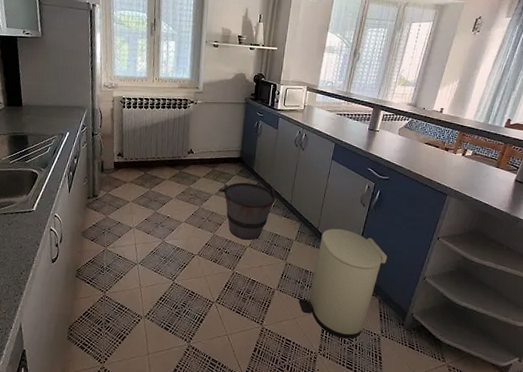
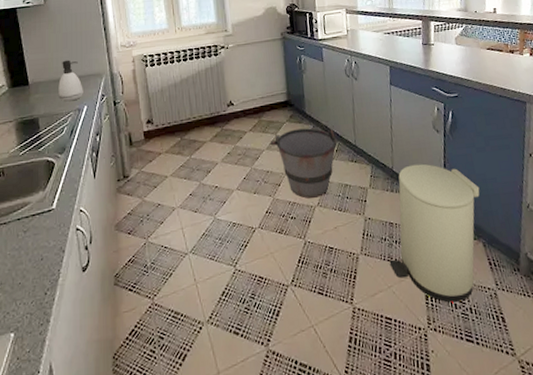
soap dispenser: none [46,90,68,126] -> present [58,60,83,102]

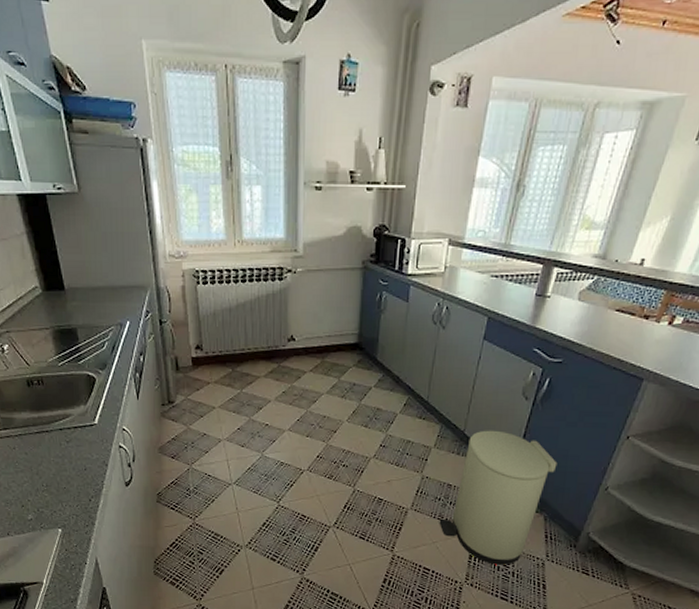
soap dispenser: present [58,60,83,102] -> none [98,265,126,314]
bucket: present [270,128,338,199] -> none [331,376,408,449]

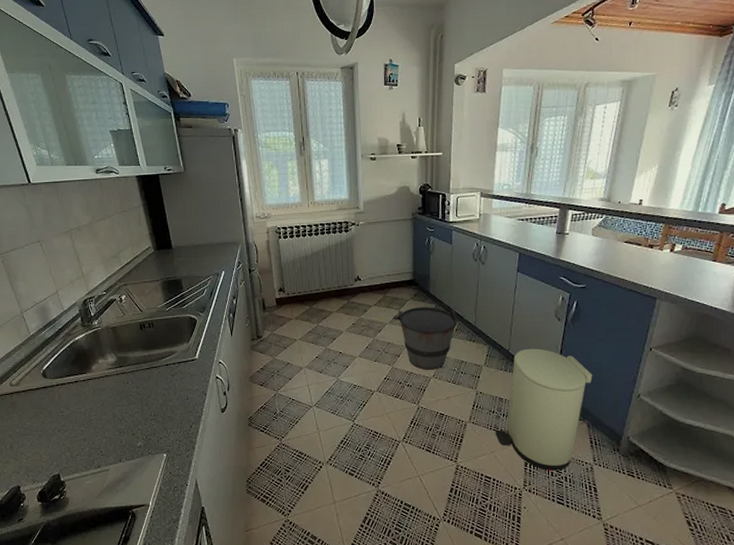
bucket: none [331,376,408,449] -> present [393,307,458,370]

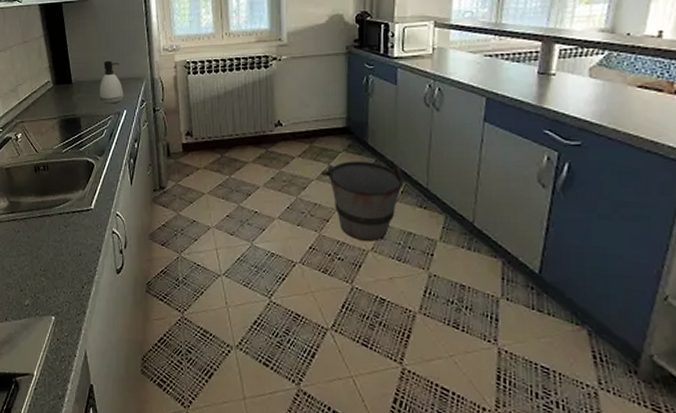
soap dispenser: none [199,227,221,266] -> present [99,60,124,104]
pedal bin: present [495,348,593,471] -> none [454,222,595,392]

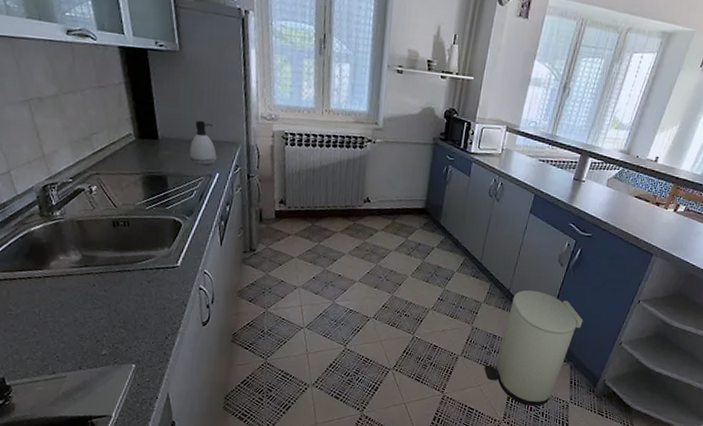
bucket: present [321,161,404,242] -> none [399,237,464,302]
pedal bin: none [454,222,595,392] -> present [484,290,583,406]

